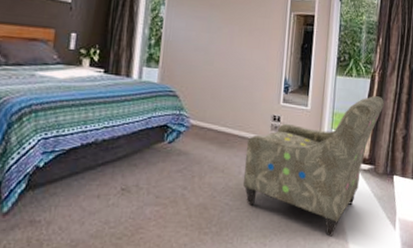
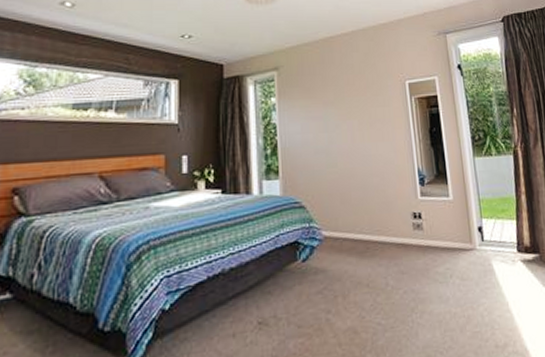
armchair: present [243,96,385,237] -> none [389,173,535,347]

